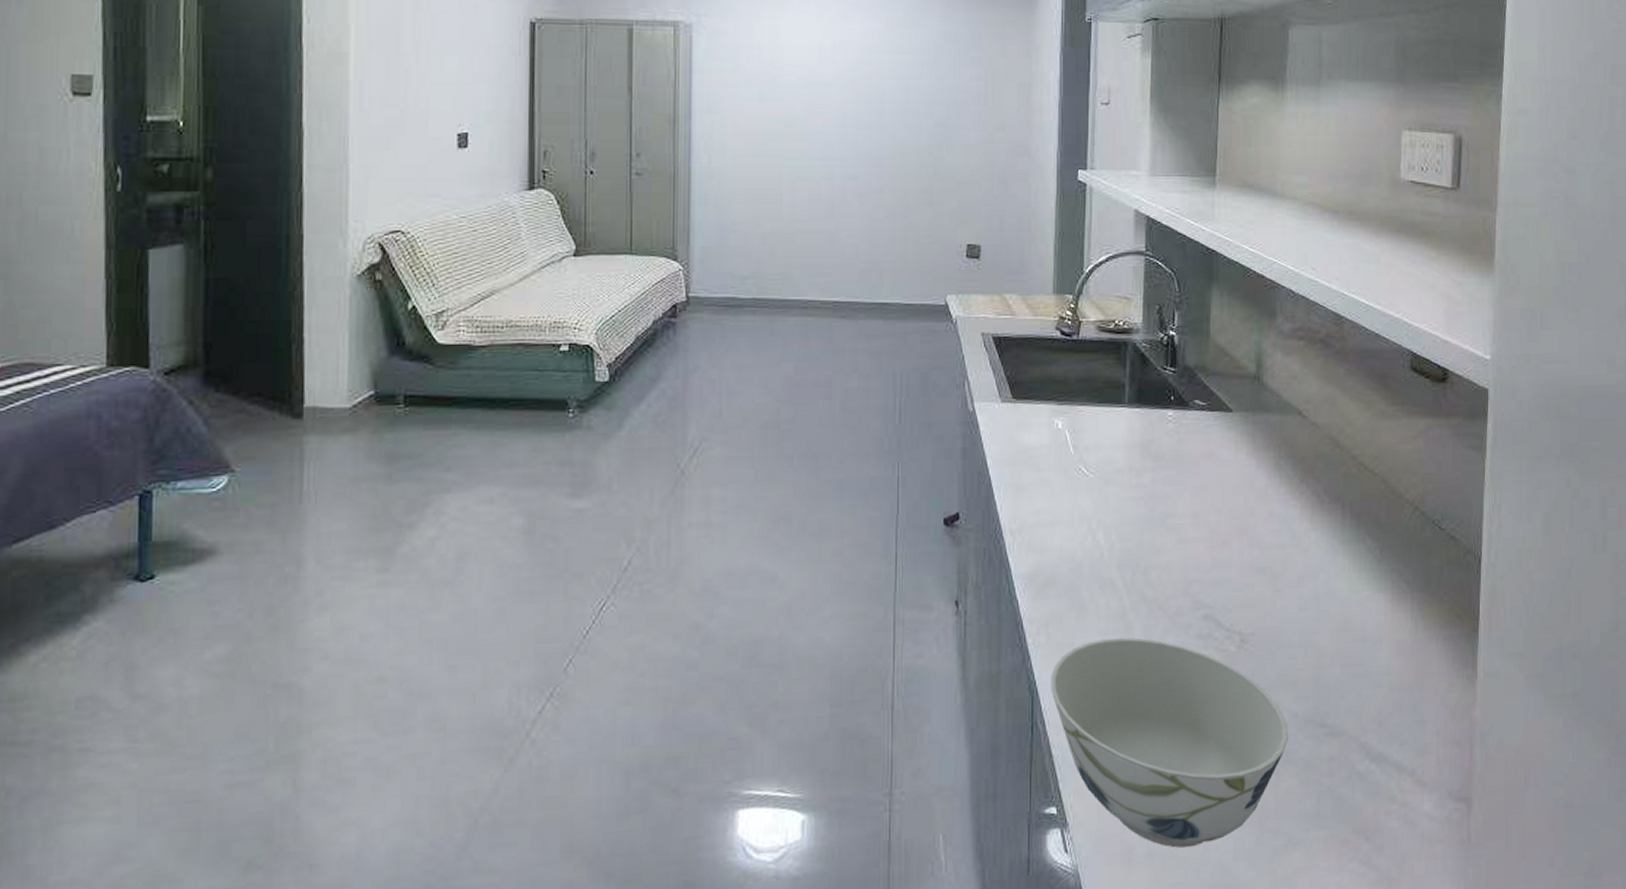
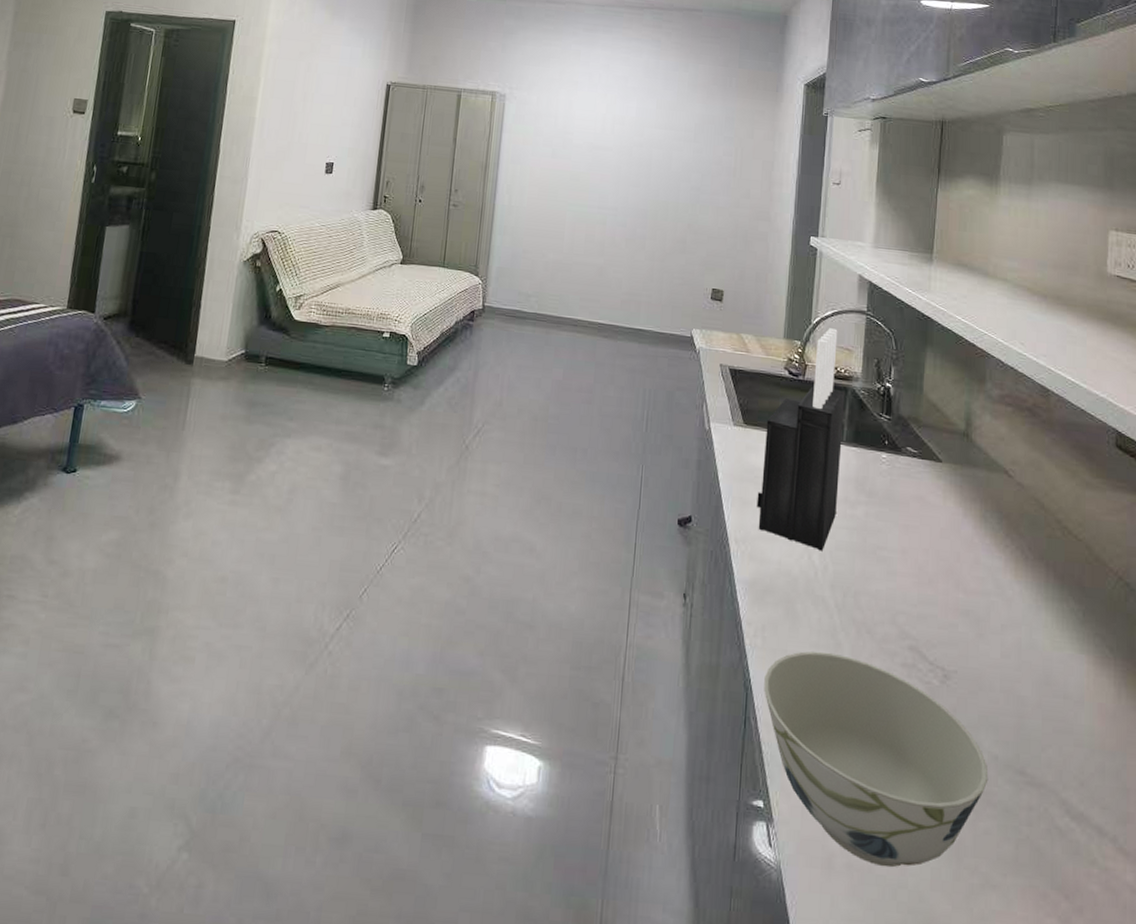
knife block: none [1032,275,1125,529] -> present [757,328,845,551]

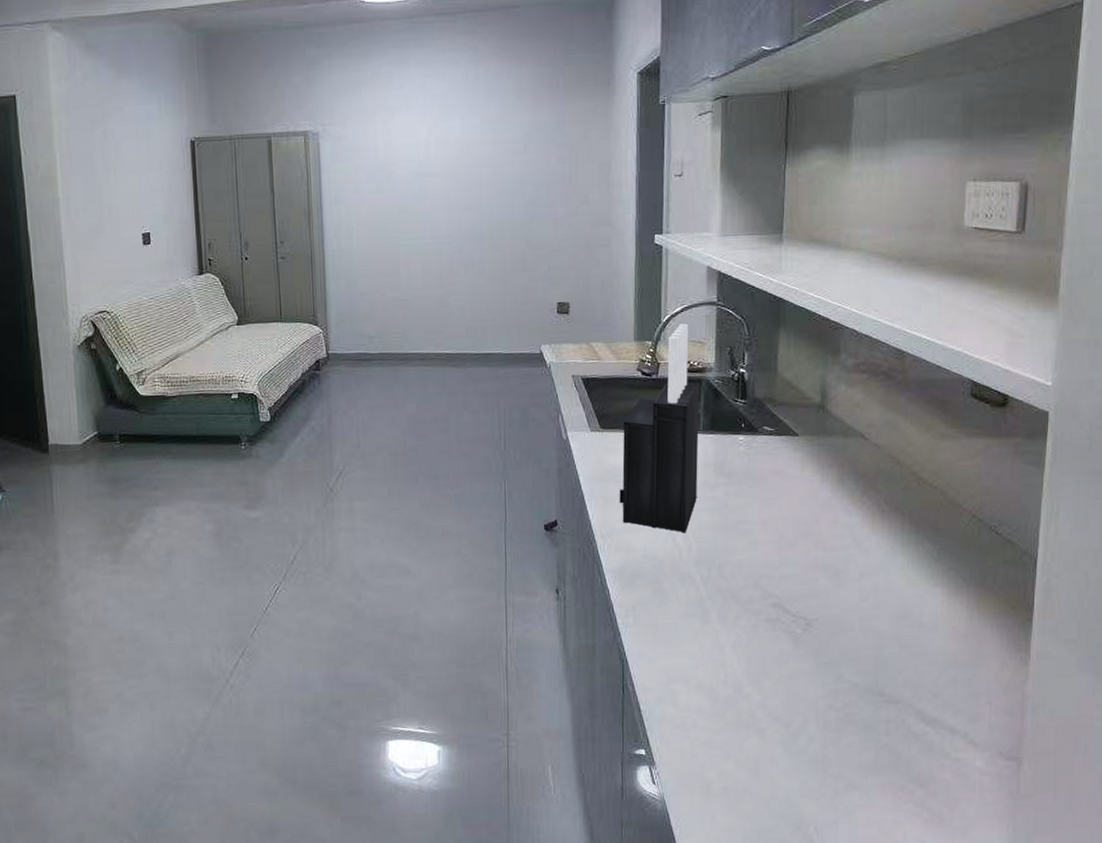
bowl: present [764,651,989,868] -> none [638,619,850,786]

